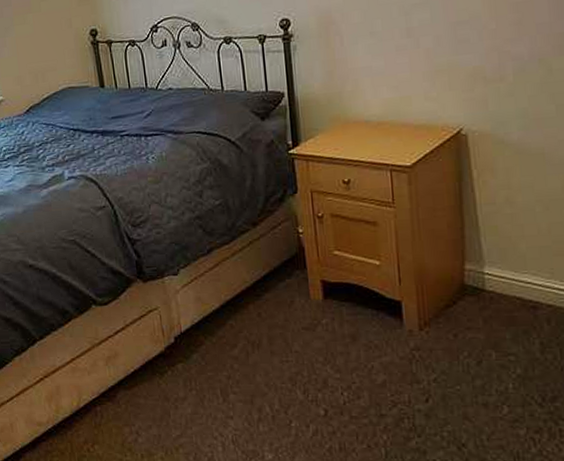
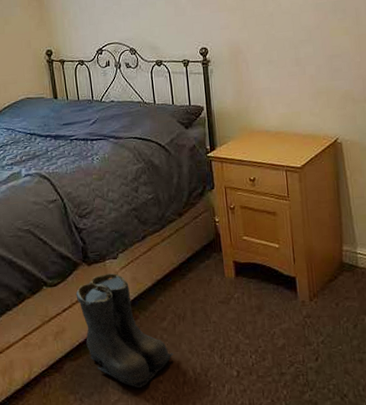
boots: none [129,291,246,424] -> present [76,273,174,388]

